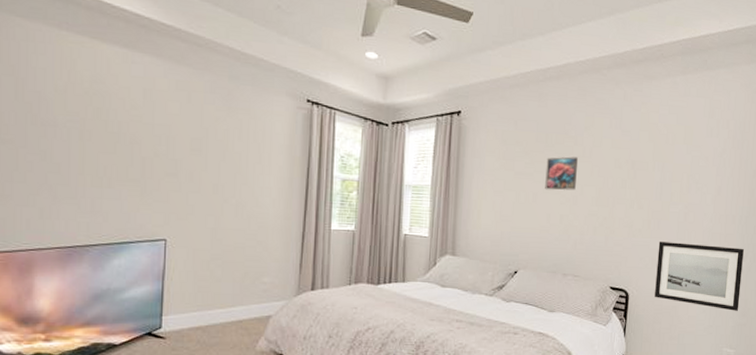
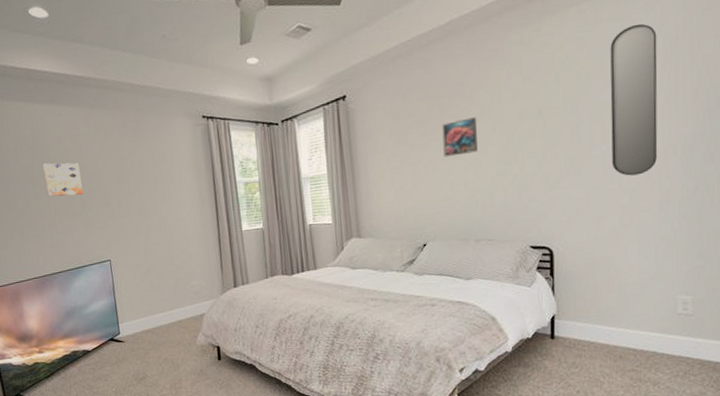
wall art: none [98,113,147,158] -> present [43,163,83,197]
wall art: present [655,241,744,311] -> none [582,181,693,254]
home mirror: none [685,104,730,236] -> present [610,23,658,176]

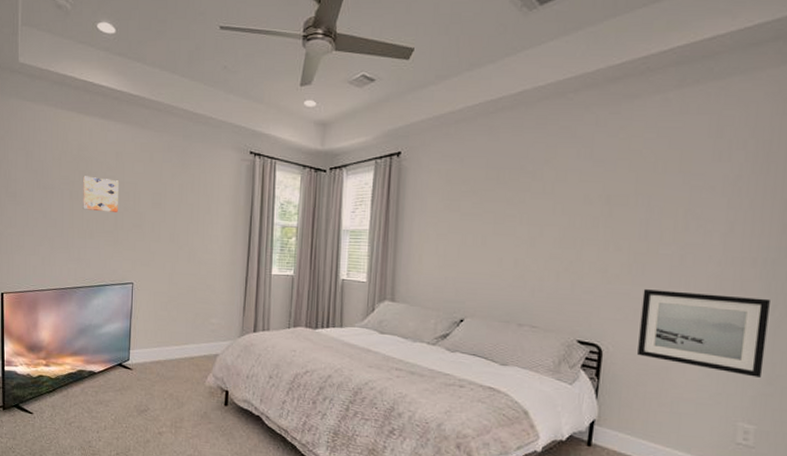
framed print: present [442,117,478,157] -> none [496,194,536,232]
wall art: none [582,181,693,254] -> present [637,289,770,377]
home mirror: present [610,23,658,176] -> none [681,121,749,283]

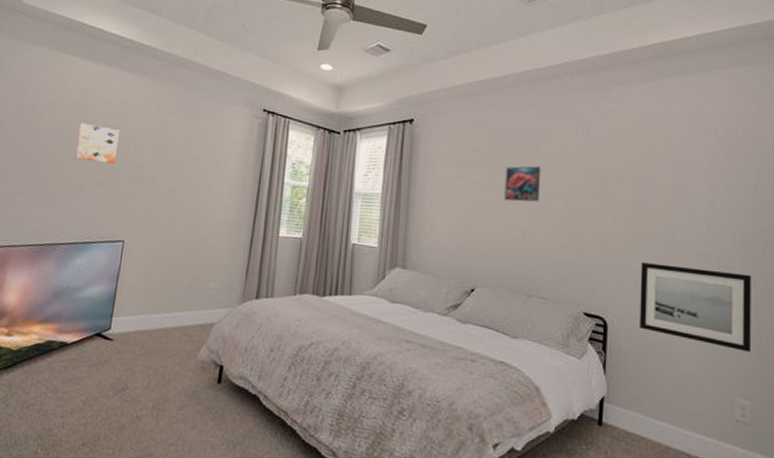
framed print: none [496,194,536,232] -> present [504,166,540,203]

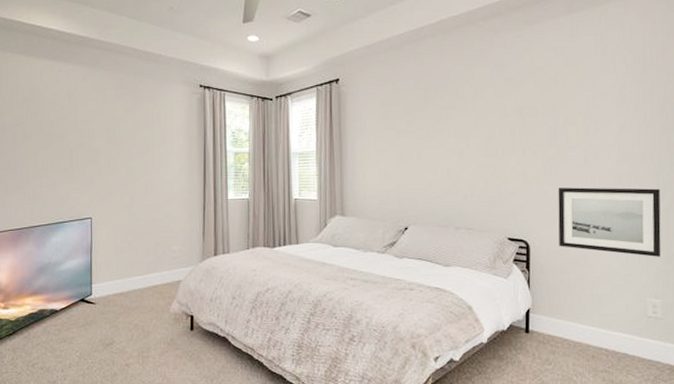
wall art: present [75,123,120,163] -> none [36,116,73,150]
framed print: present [504,166,540,203] -> none [428,110,461,145]

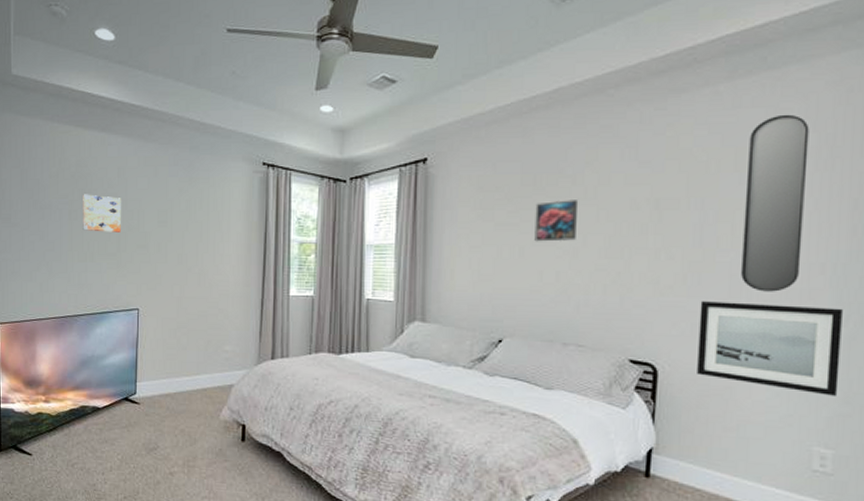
wall art: none [36,116,73,150] -> present [83,194,121,232]
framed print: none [428,110,461,145] -> present [534,200,577,242]
home mirror: none [584,40,628,178] -> present [741,114,810,292]

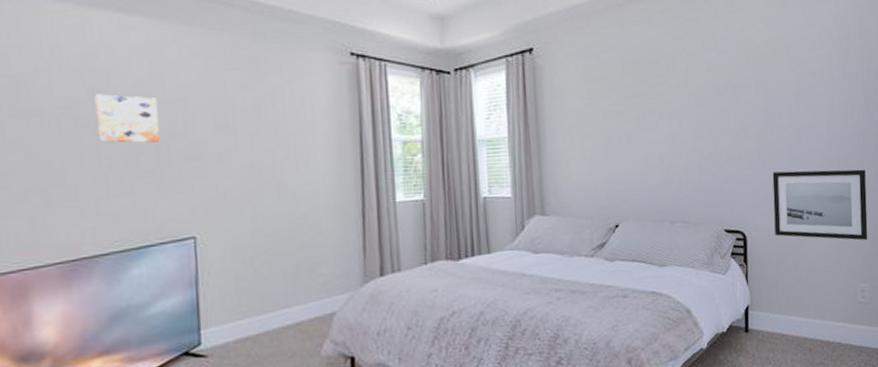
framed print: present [534,200,577,242] -> none [637,87,673,128]
home mirror: present [741,114,810,292] -> none [794,13,837,160]

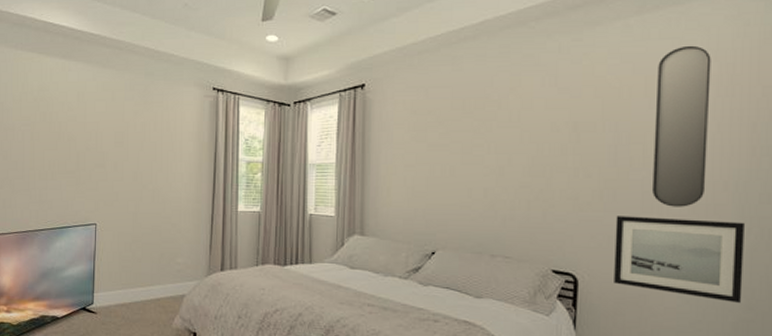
wall art: present [94,94,160,143] -> none [44,116,80,152]
home mirror: none [794,13,837,160] -> present [653,45,711,207]

